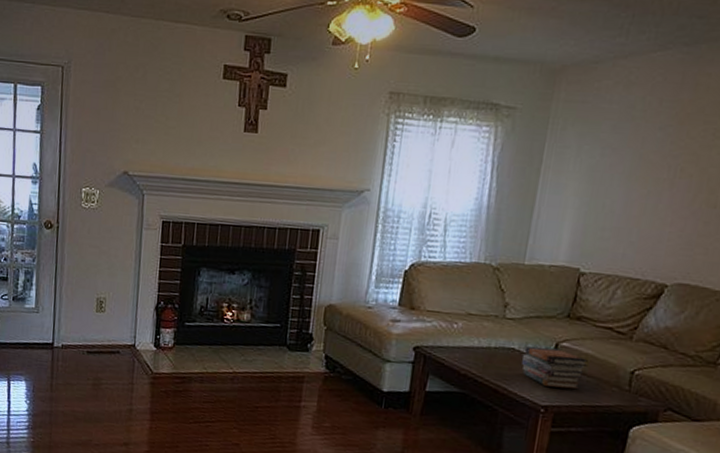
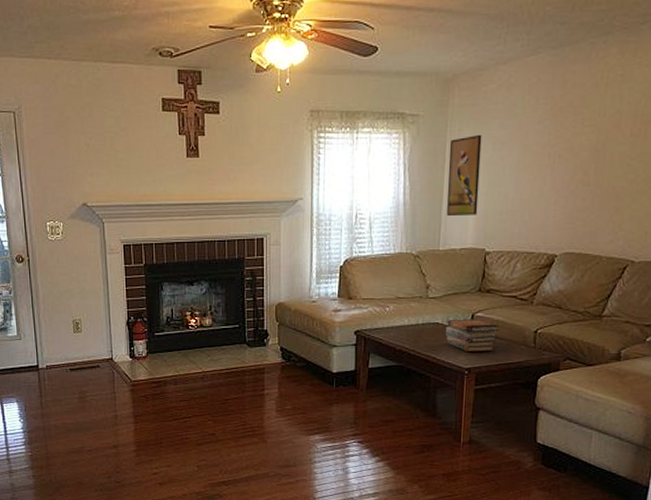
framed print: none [537,135,590,229] -> present [447,134,482,217]

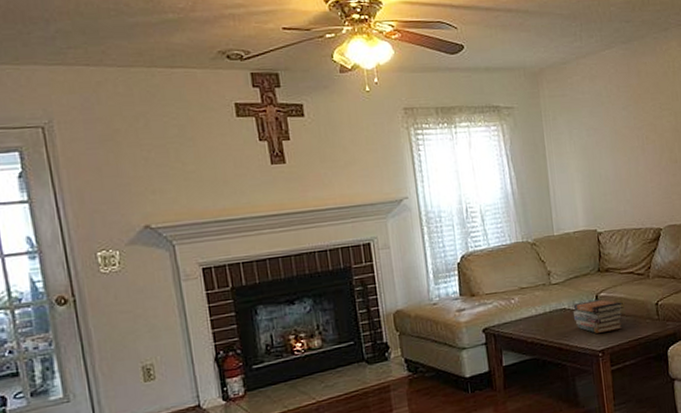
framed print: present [447,134,482,217] -> none [546,122,584,202]

